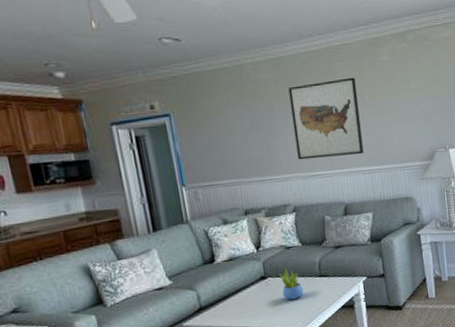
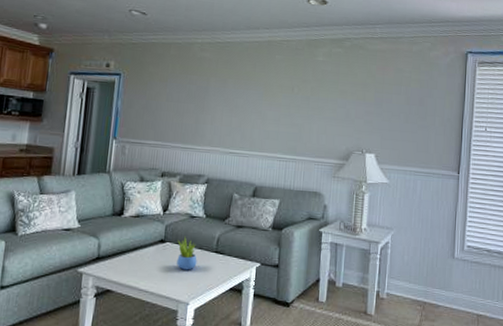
wall art: present [288,77,364,160] -> none [221,69,289,142]

